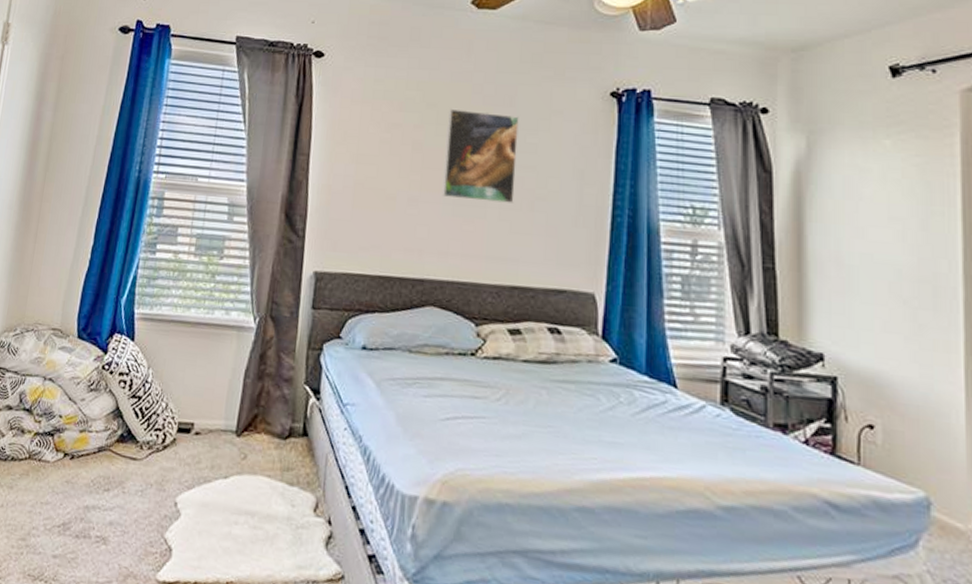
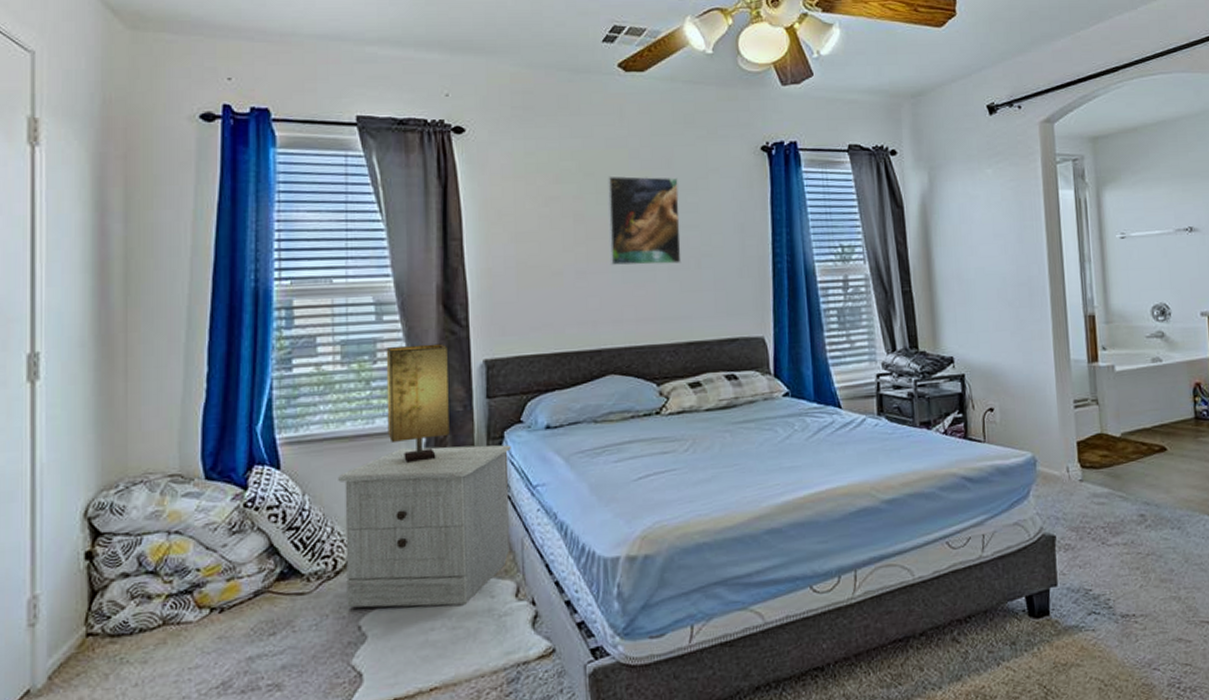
nightstand: none [168,342,328,508] -> present [338,445,511,608]
table lamp: none [223,246,285,359] -> present [386,343,451,464]

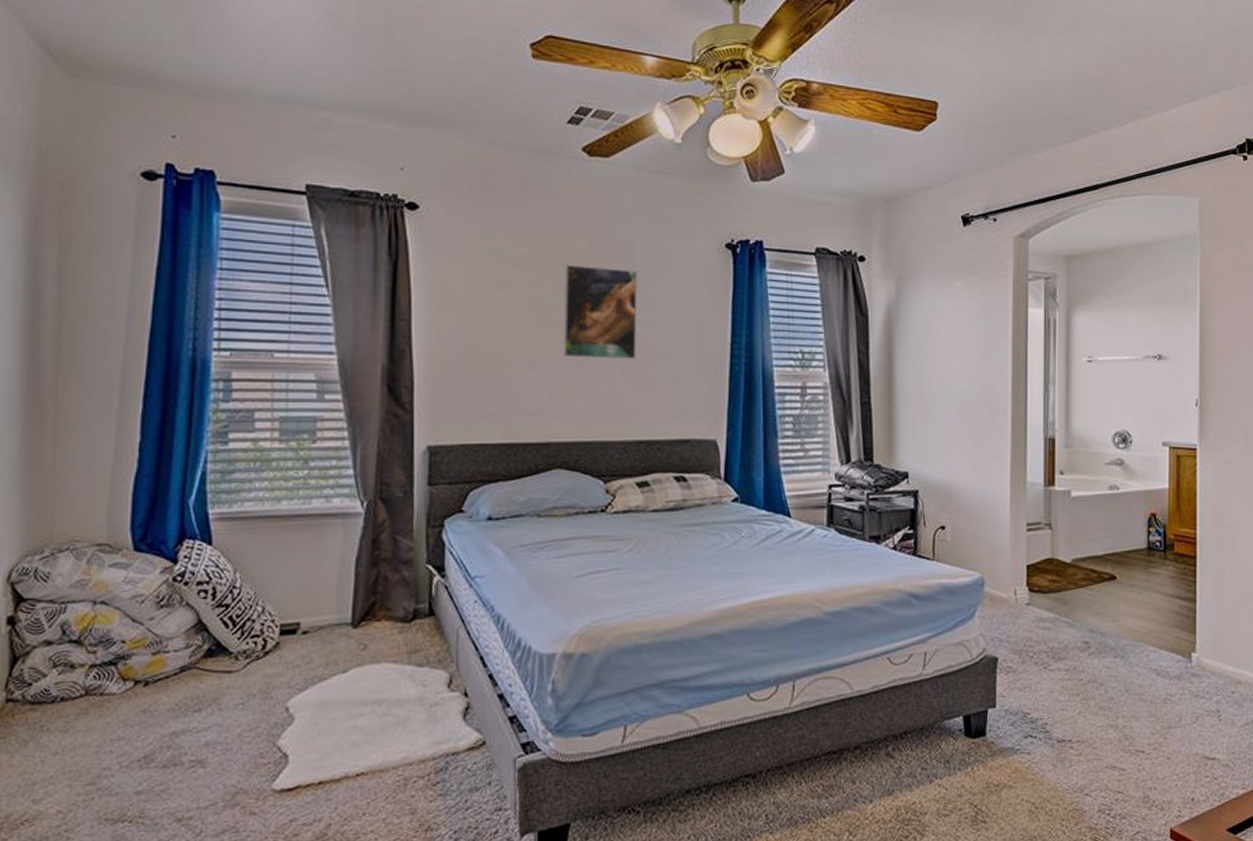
nightstand: present [338,445,511,608] -> none [271,531,451,693]
table lamp: present [386,343,451,464] -> none [324,426,391,547]

